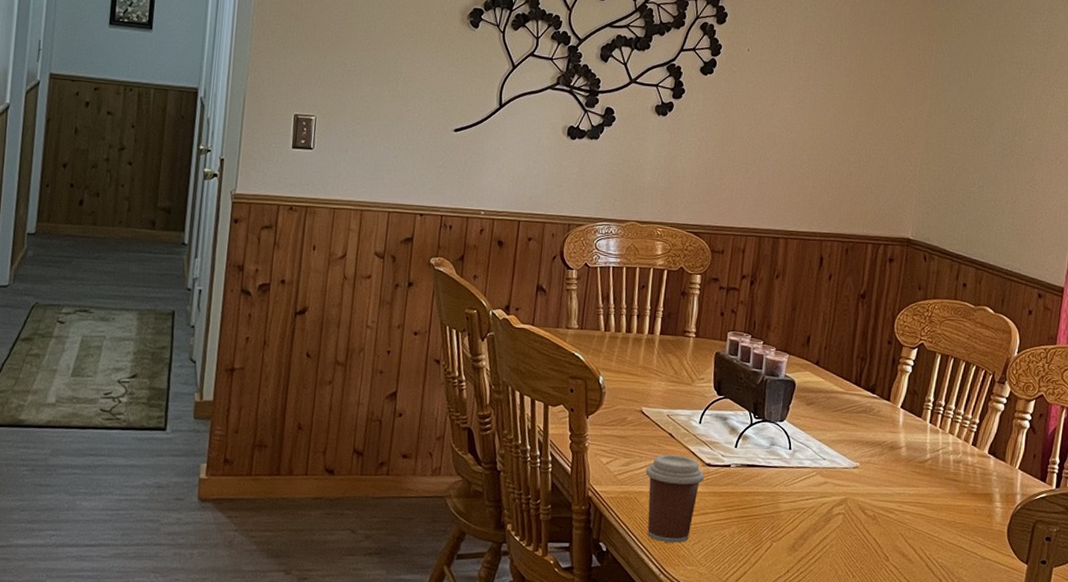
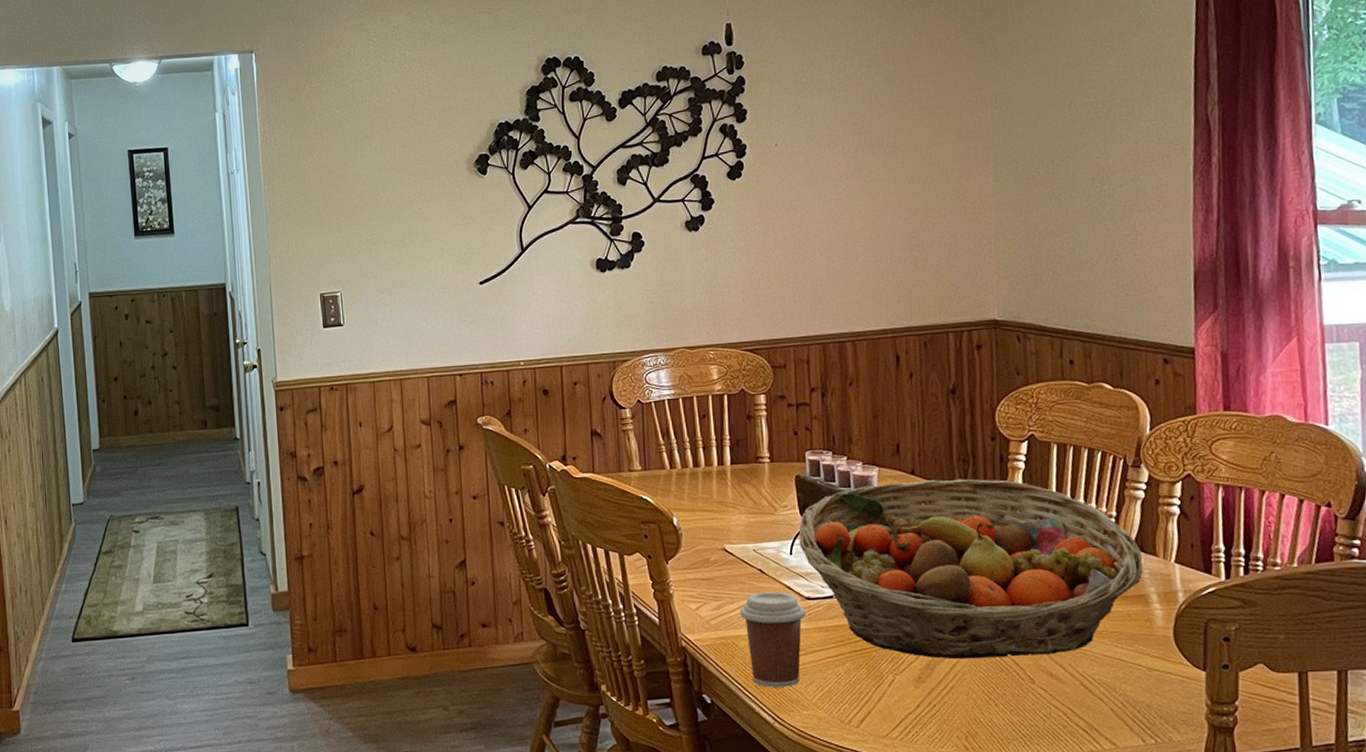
fruit basket: none [709,370,994,537] -> present [798,479,1144,660]

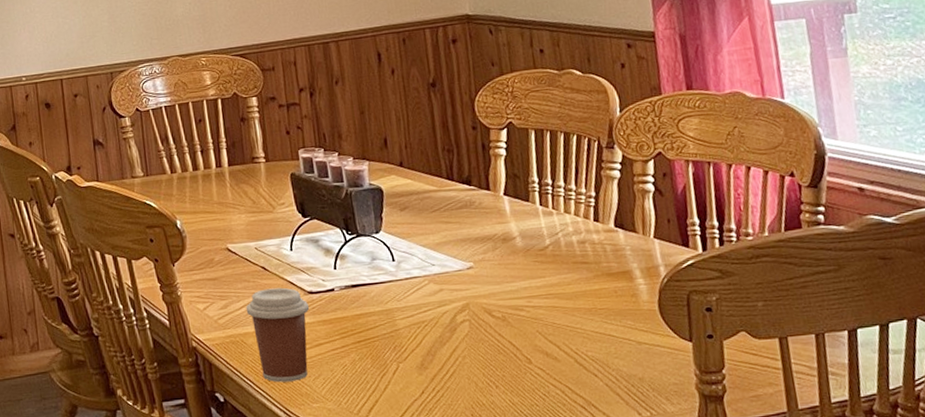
fruit basket: present [798,479,1144,660] -> none [297,167,625,345]

